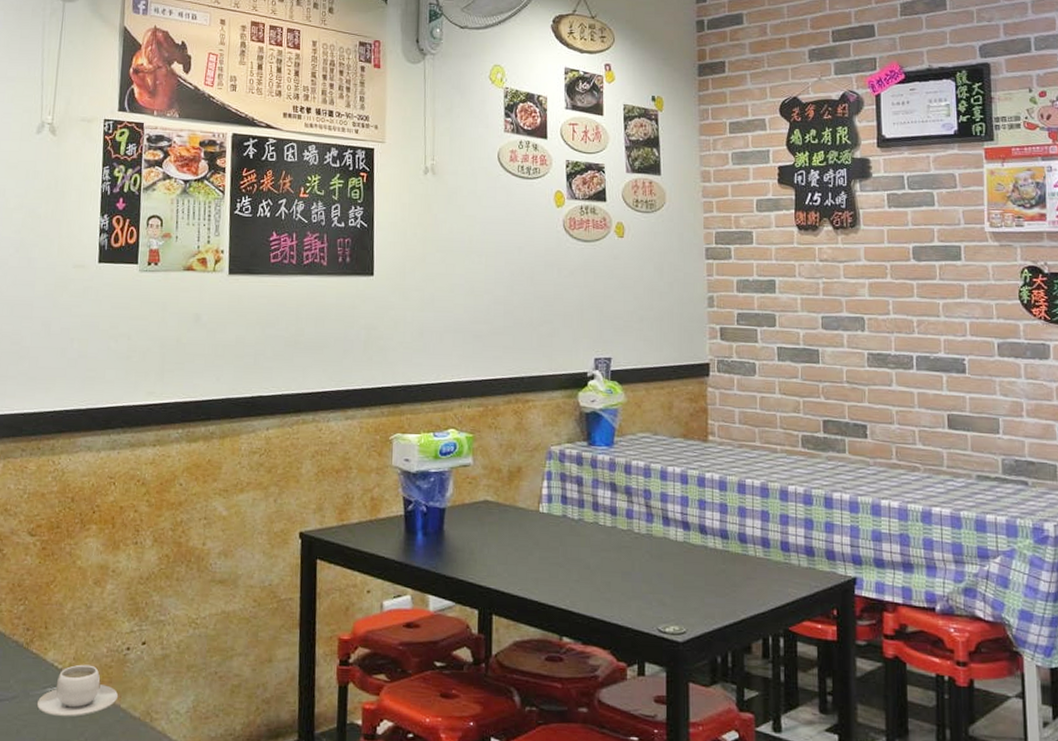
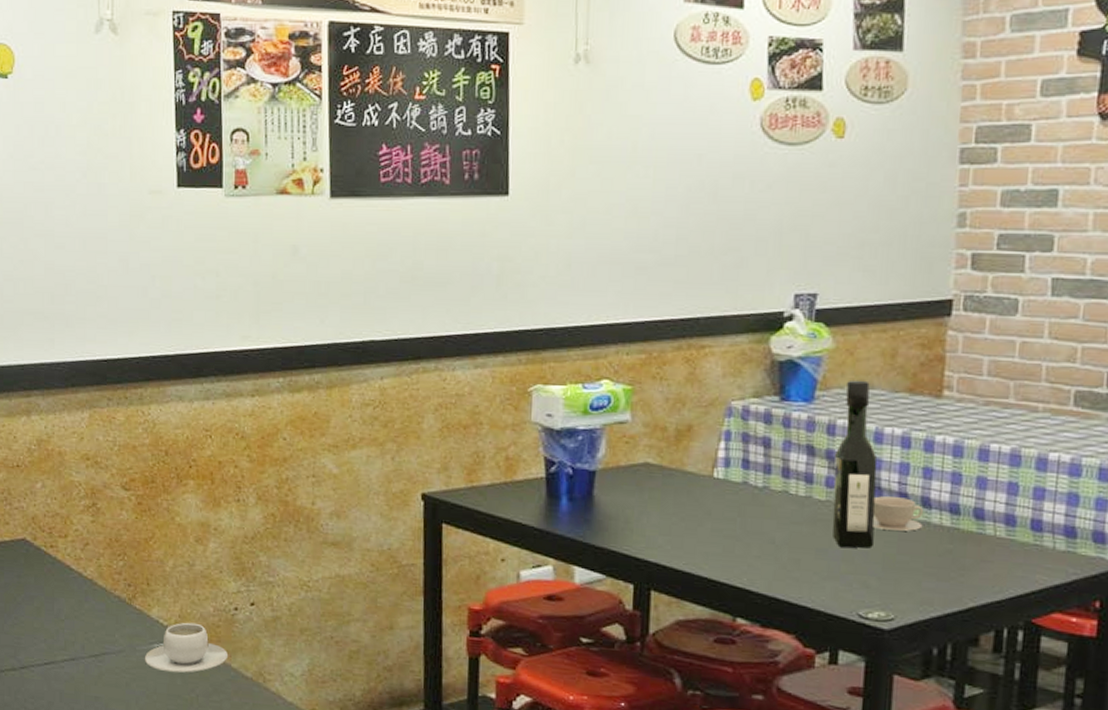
bottle: none [632,427,666,571] -> present [832,379,878,549]
teacup: none [663,525,702,554] -> present [872,496,923,531]

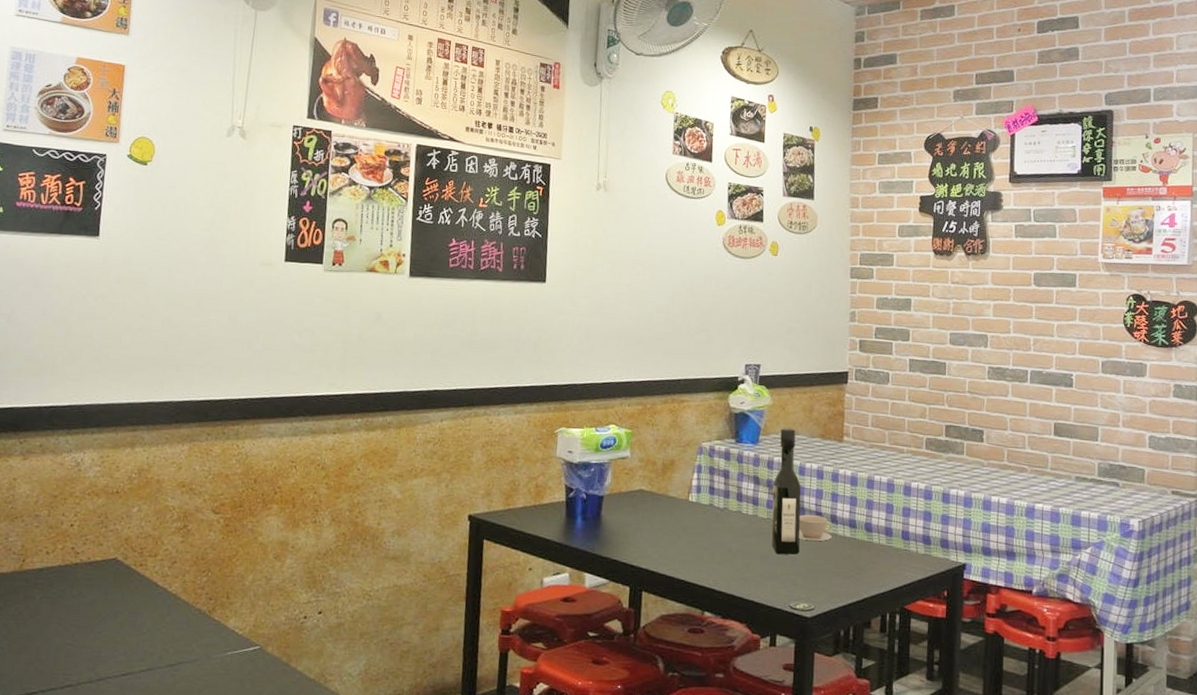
teacup: present [144,622,229,673] -> none [217,631,296,678]

